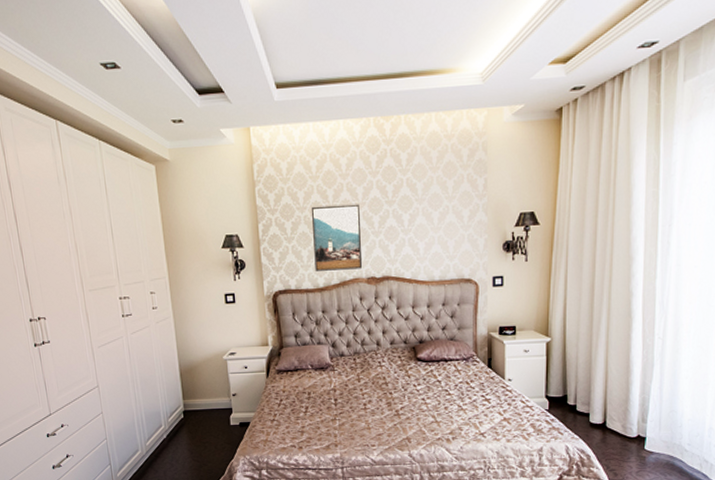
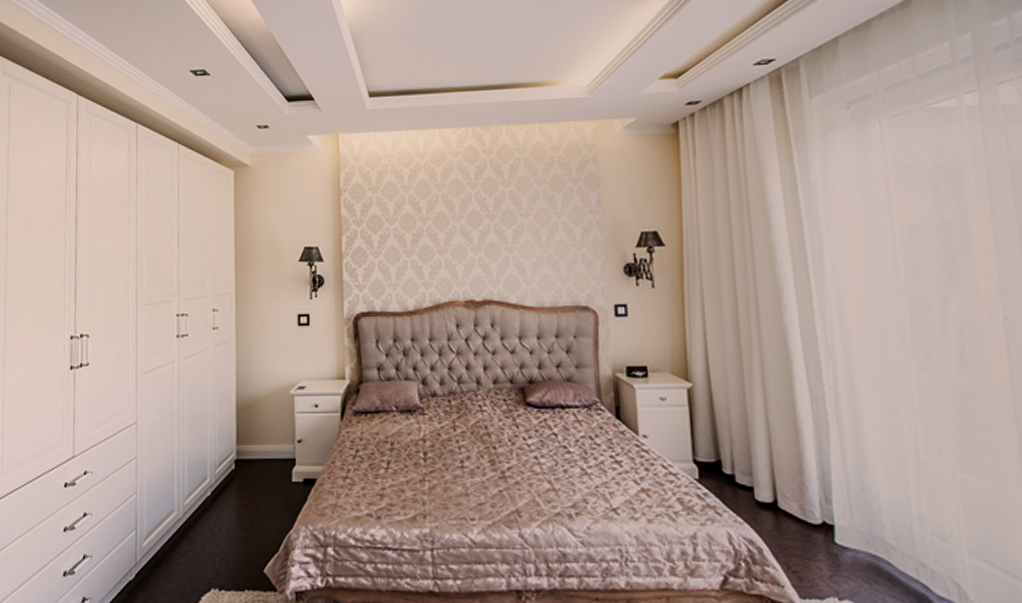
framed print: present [311,204,363,271] -> none [401,217,460,291]

